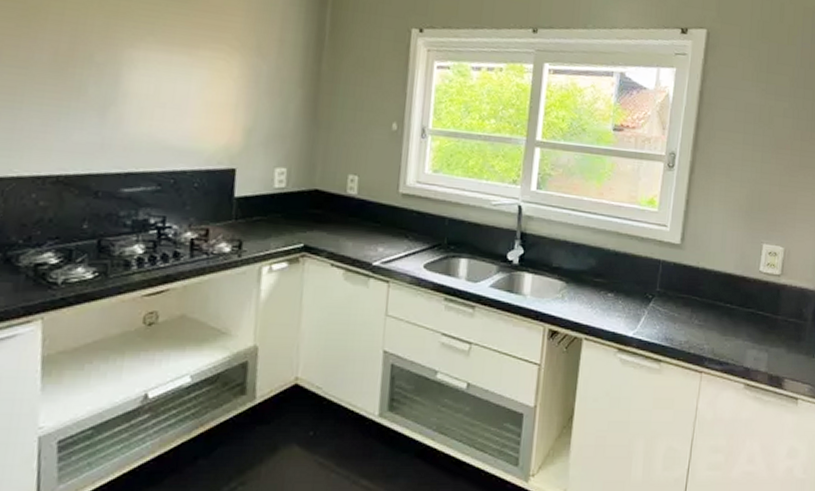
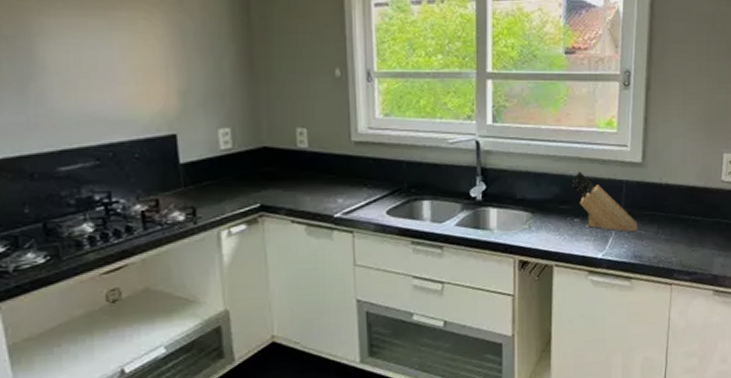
knife block: none [608,246,672,314] -> present [571,171,638,232]

